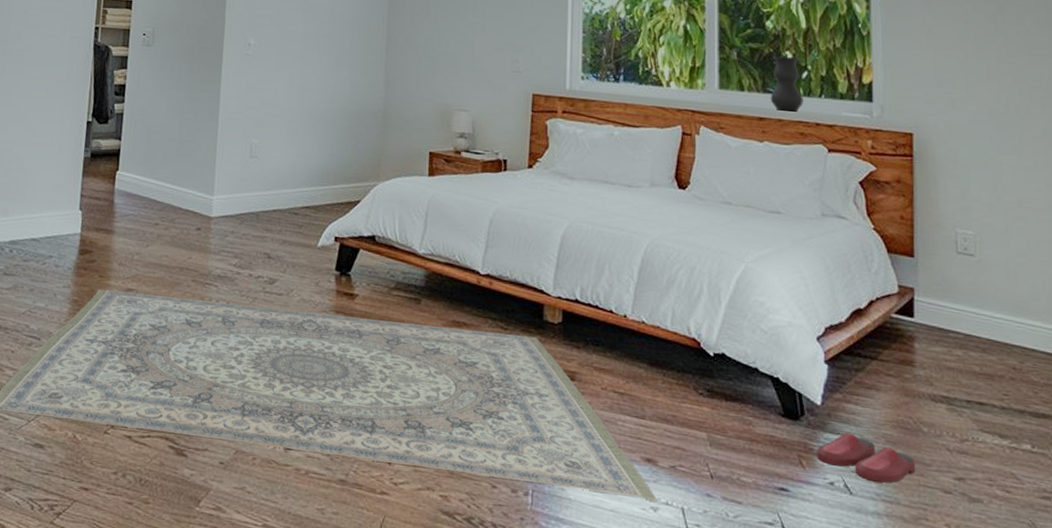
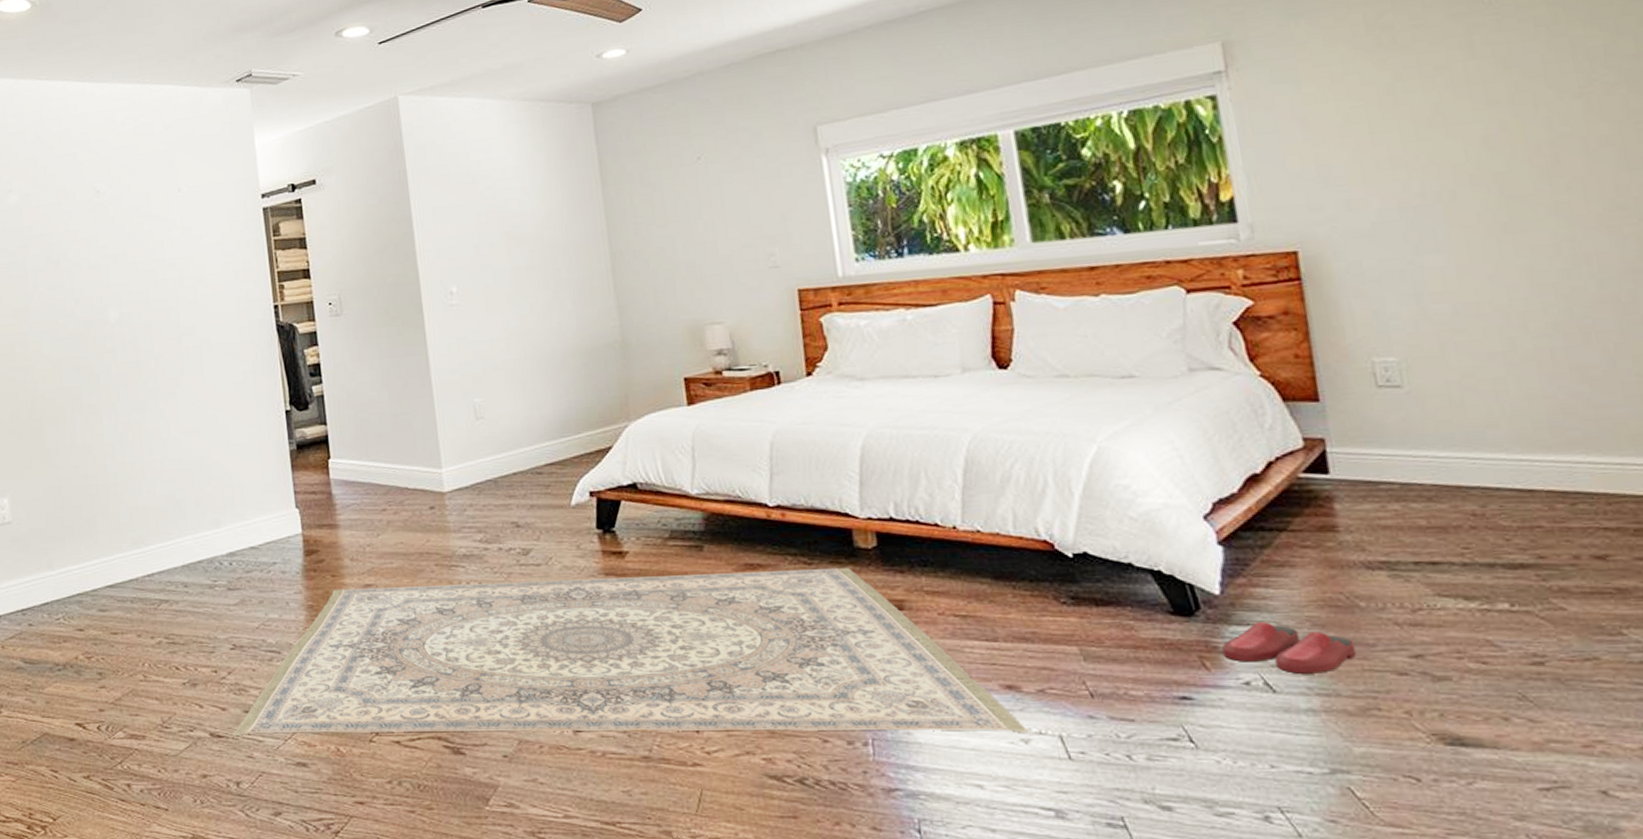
vase: present [770,56,803,112] -> none [1096,185,1145,254]

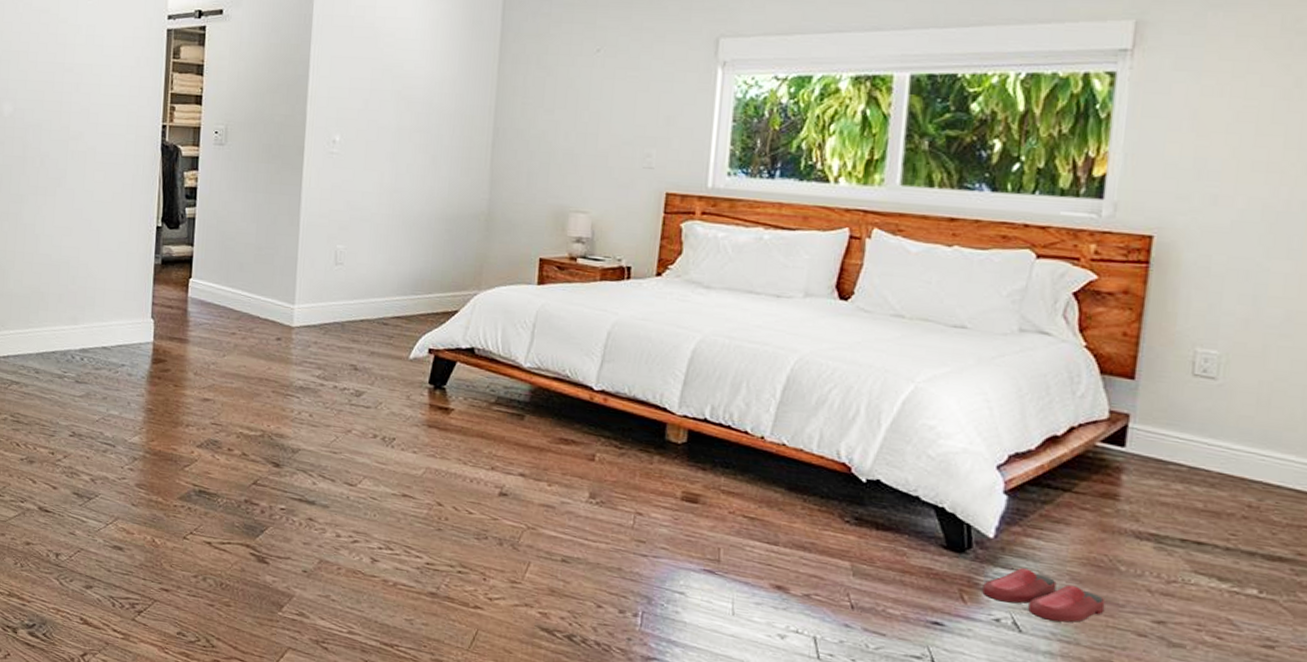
area rug: present [232,567,1029,736] -> none [58,398,788,630]

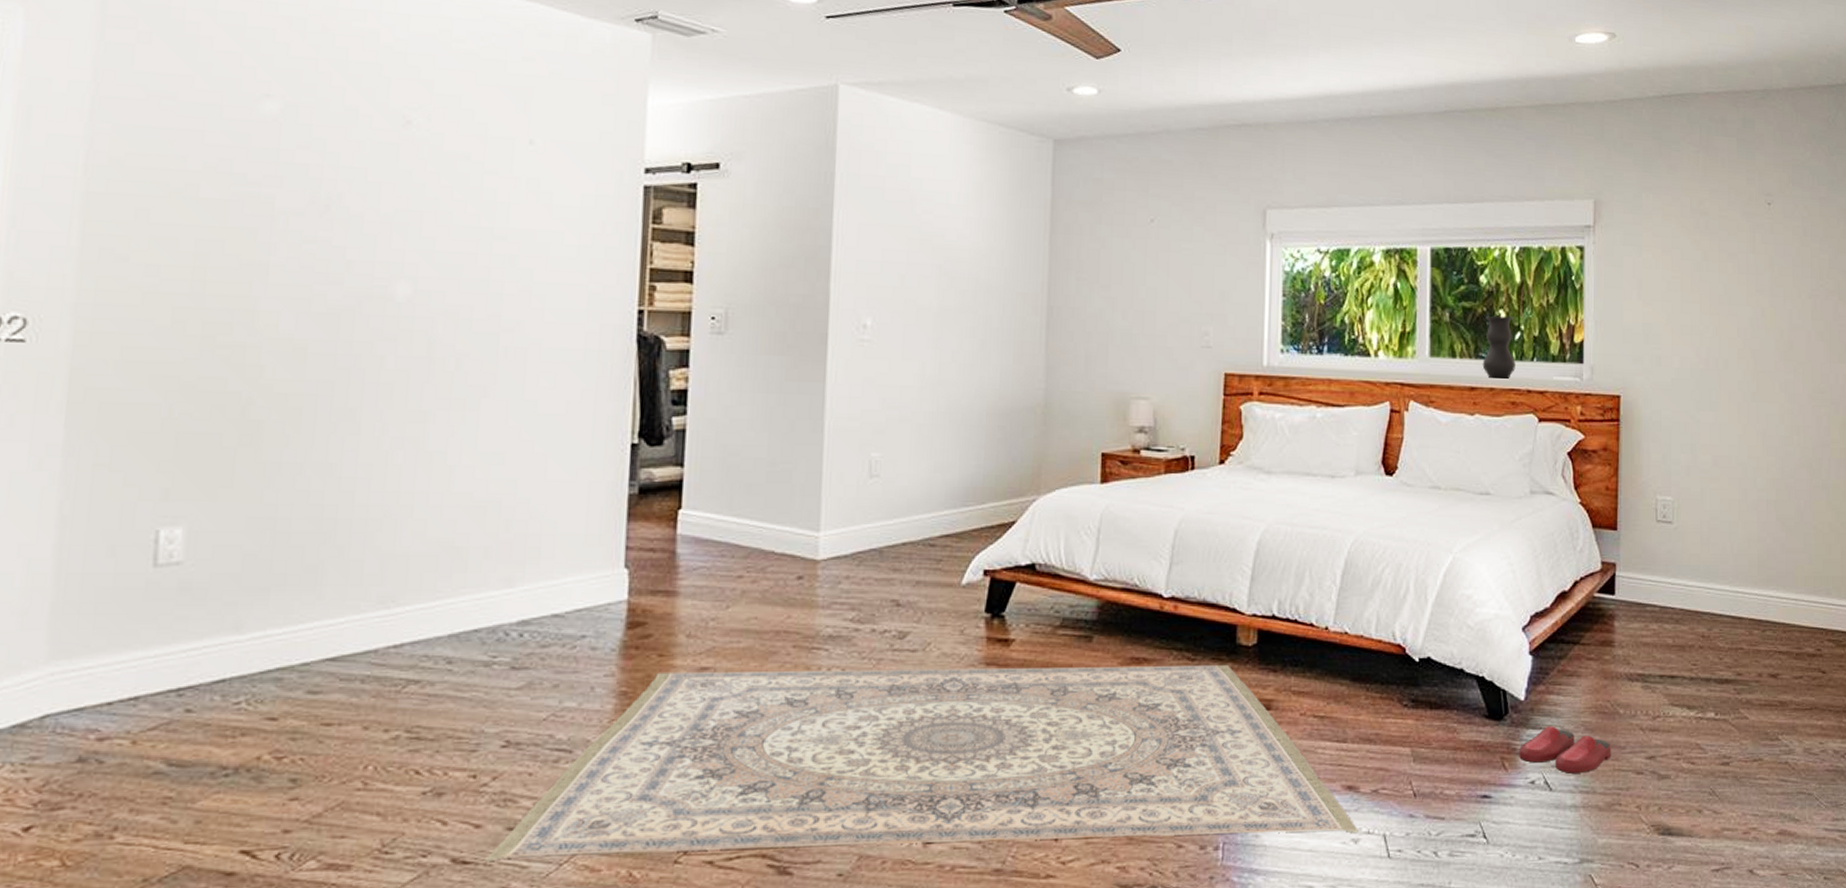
area rug: none [58,398,788,630] -> present [484,664,1360,861]
vase: none [967,145,1012,211] -> present [1482,315,1516,379]

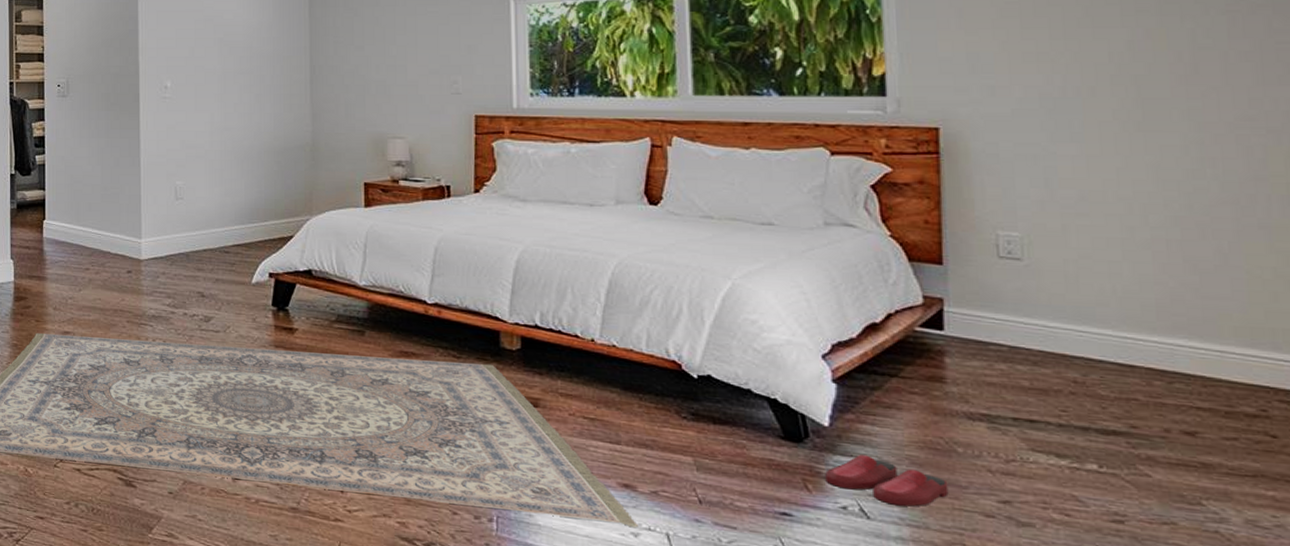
vase: present [1482,315,1516,379] -> none [756,53,798,113]

